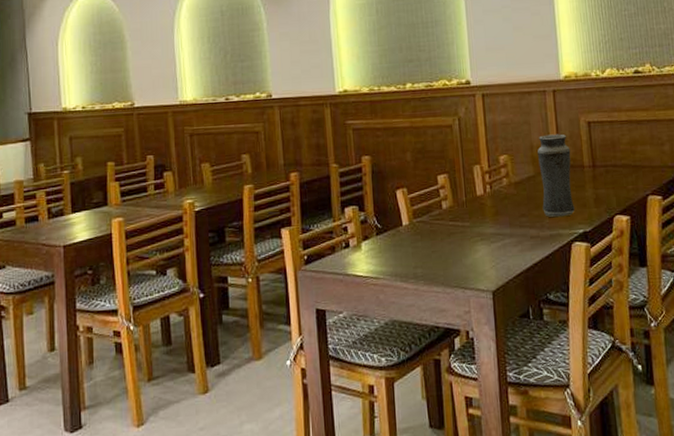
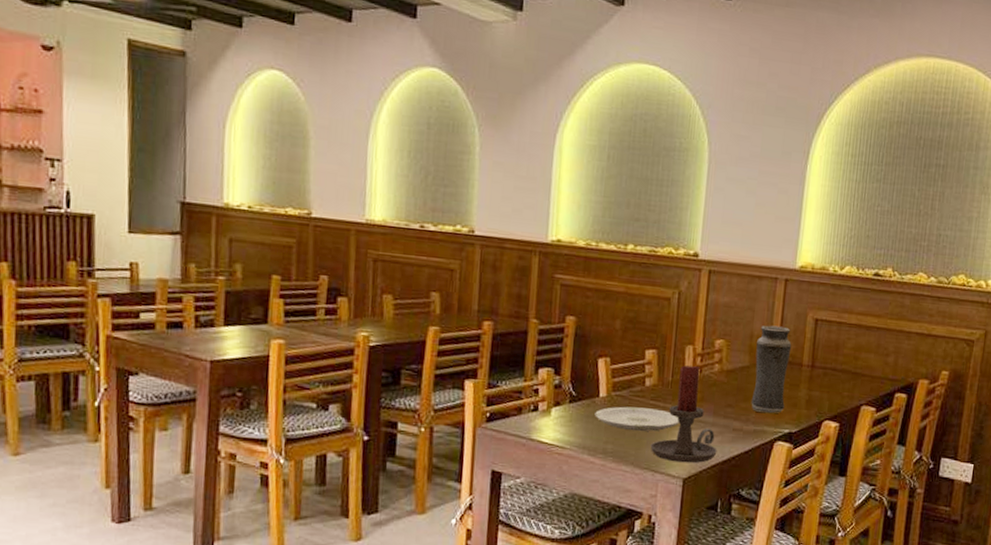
plate: none [401,228,479,253] -> present [594,406,679,432]
candle holder: none [456,182,520,277] -> present [650,365,717,463]

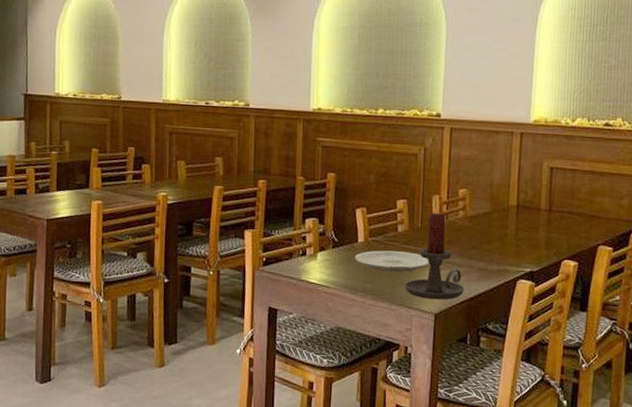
vase: present [751,325,792,414] -> none [494,174,530,255]

